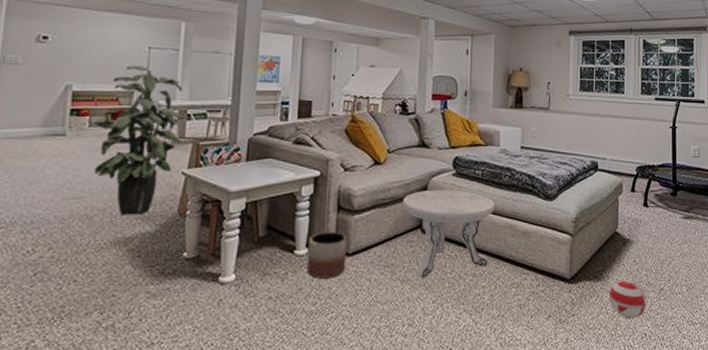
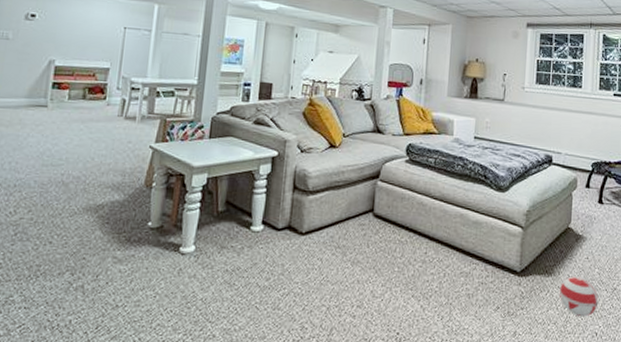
indoor plant: present [94,65,184,215] -> none [71,44,154,185]
planter: present [306,232,347,278] -> none [261,210,301,256]
side table: present [402,189,495,278] -> none [355,175,447,261]

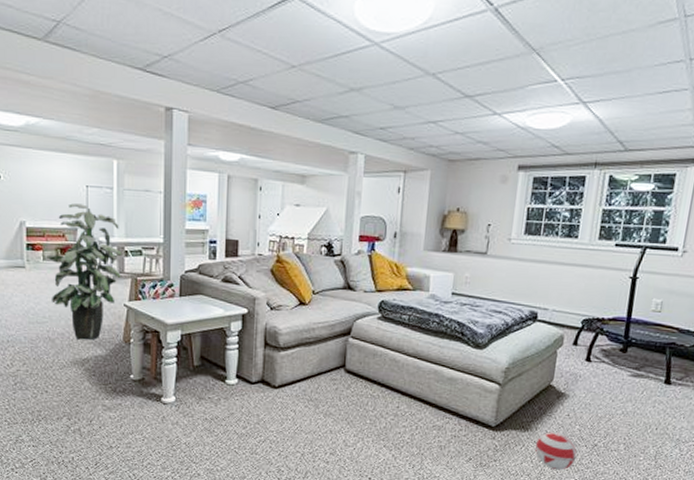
indoor plant: none [71,44,154,185] -> present [47,203,122,341]

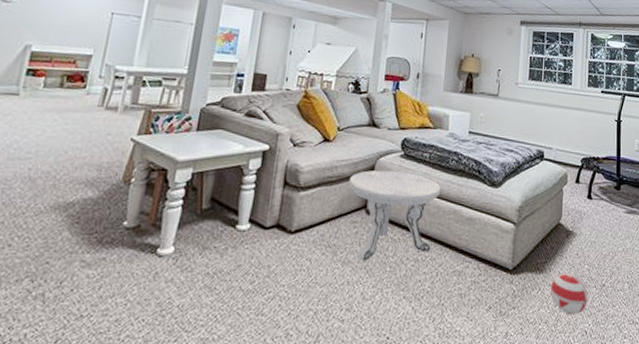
indoor plant: present [47,203,122,341] -> none [43,29,141,180]
side table: none [326,331,421,414] -> present [348,170,441,261]

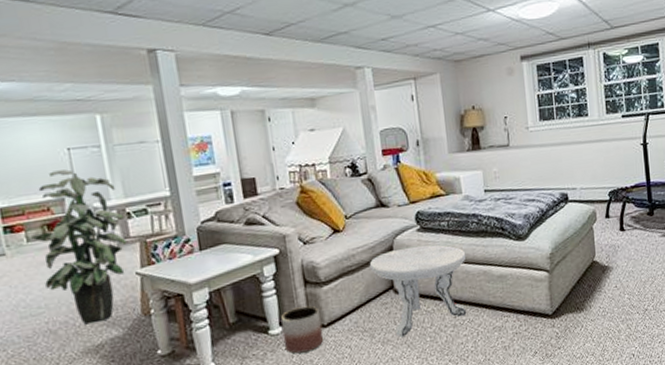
indoor plant: none [43,29,141,180] -> present [31,169,127,325]
planter: none [247,207,290,256] -> present [281,305,324,354]
ball: present [551,273,588,315] -> none [593,305,632,344]

